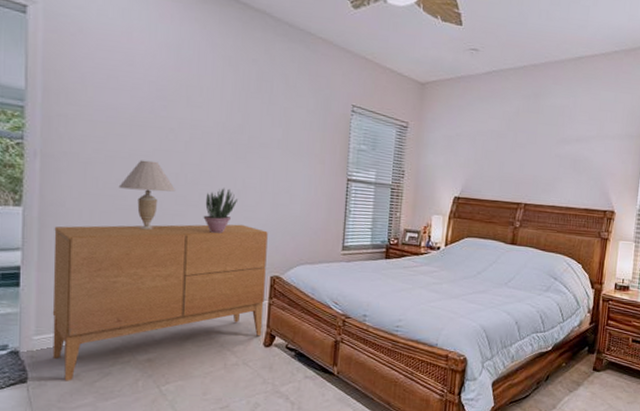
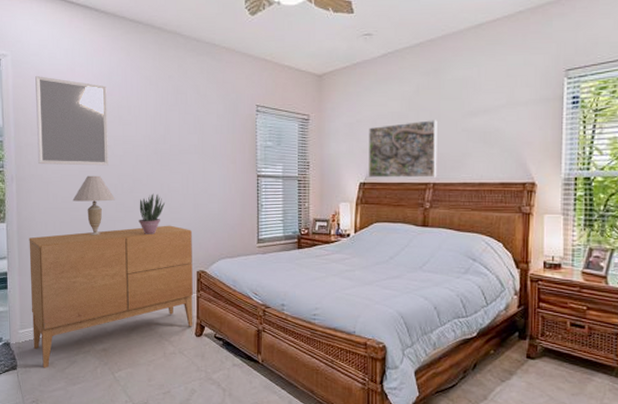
home mirror: none [74,34,173,151] -> present [35,76,109,166]
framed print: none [464,142,534,198] -> present [369,120,438,178]

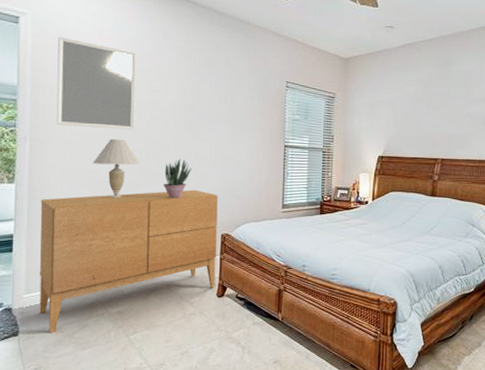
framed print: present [369,120,438,178] -> none [386,104,447,154]

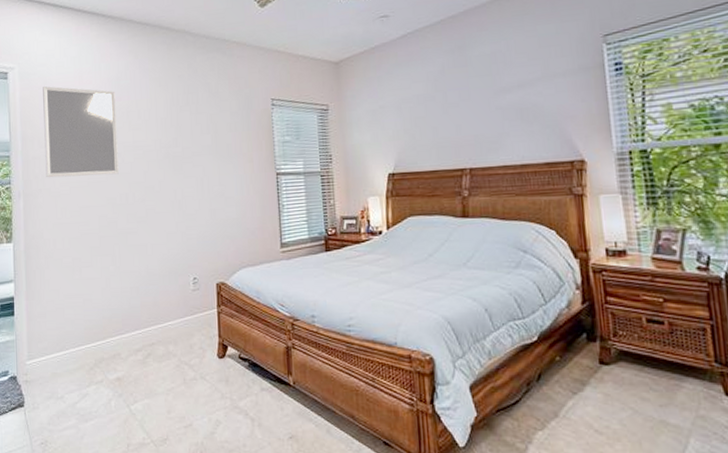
sideboard: present [39,189,218,334] -> none [36,234,215,404]
table lamp: present [93,139,139,199] -> none [82,185,126,251]
potted plant: present [163,159,191,198] -> none [151,200,179,246]

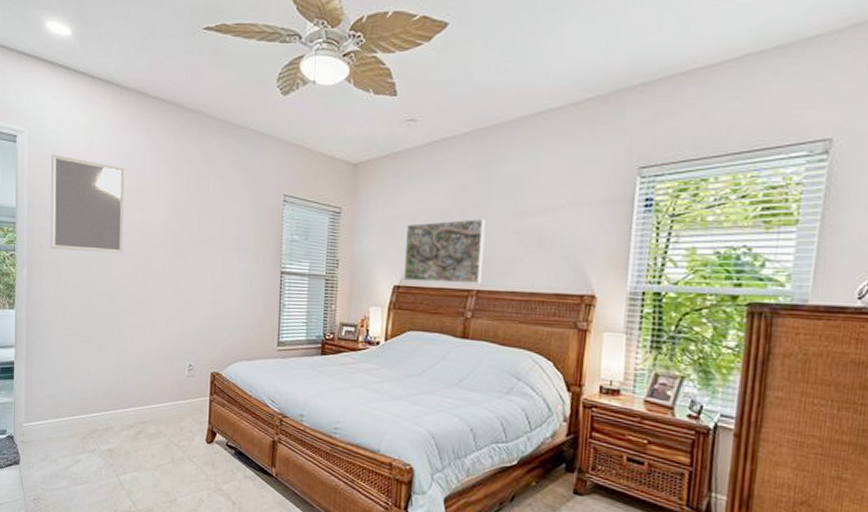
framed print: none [394,100,473,167] -> present [404,219,486,284]

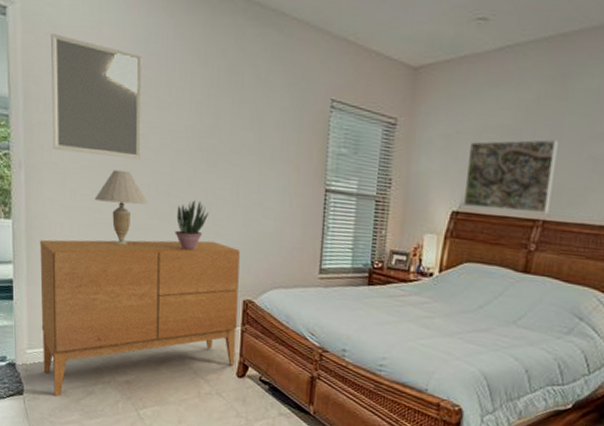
sideboard: none [37,321,208,465] -> present [39,239,240,397]
table lamp: none [84,263,128,329] -> present [94,169,147,246]
potted plant: none [151,286,180,330] -> present [175,200,208,251]

